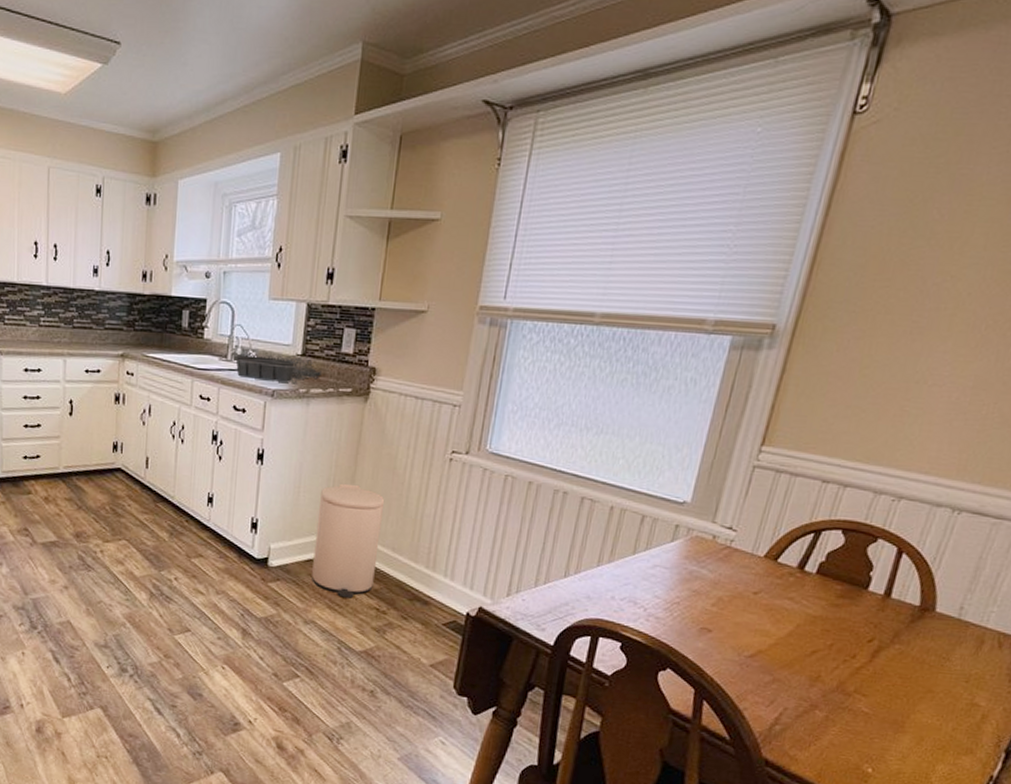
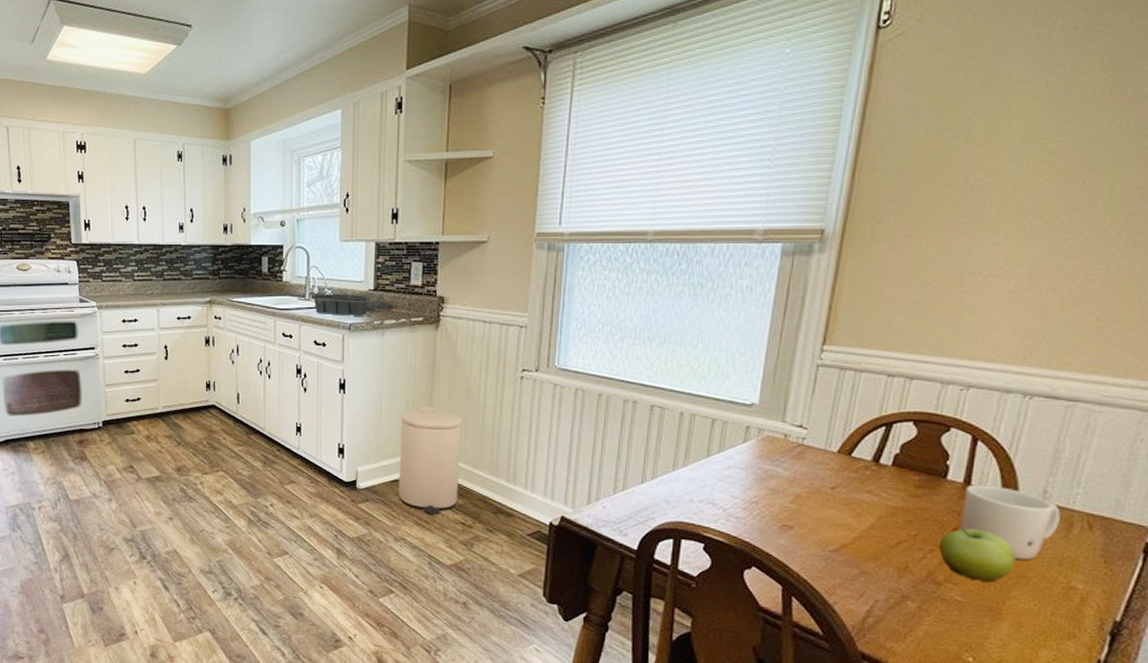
fruit: none [852,640,926,696] -> present [938,528,1016,583]
mug: none [874,597,974,675] -> present [959,484,1061,560]

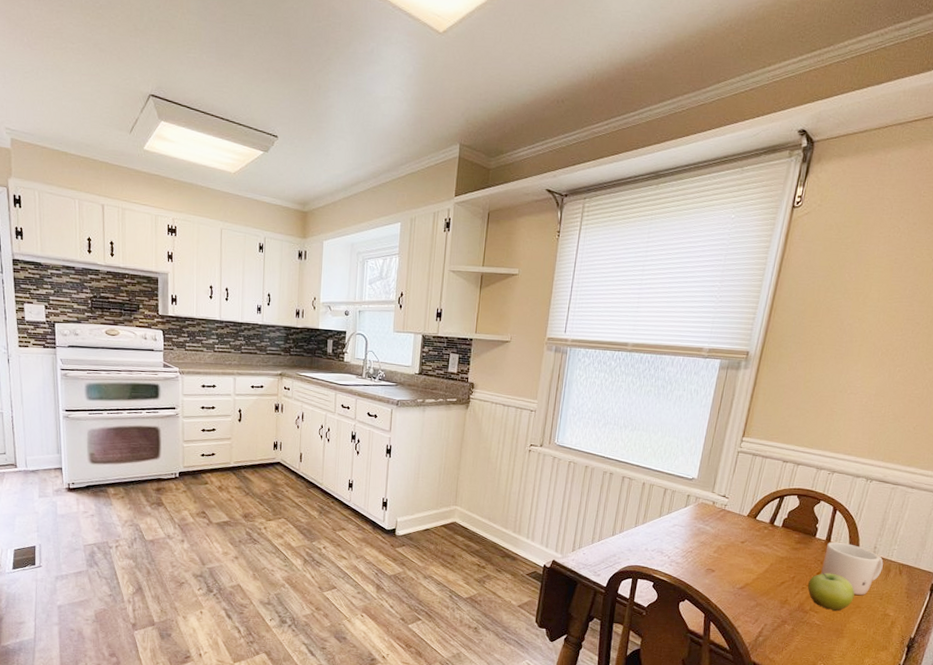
dish rack: present [312,292,393,317] -> none [368,374,434,396]
pedal bin: present [399,406,463,515] -> none [429,470,483,558]

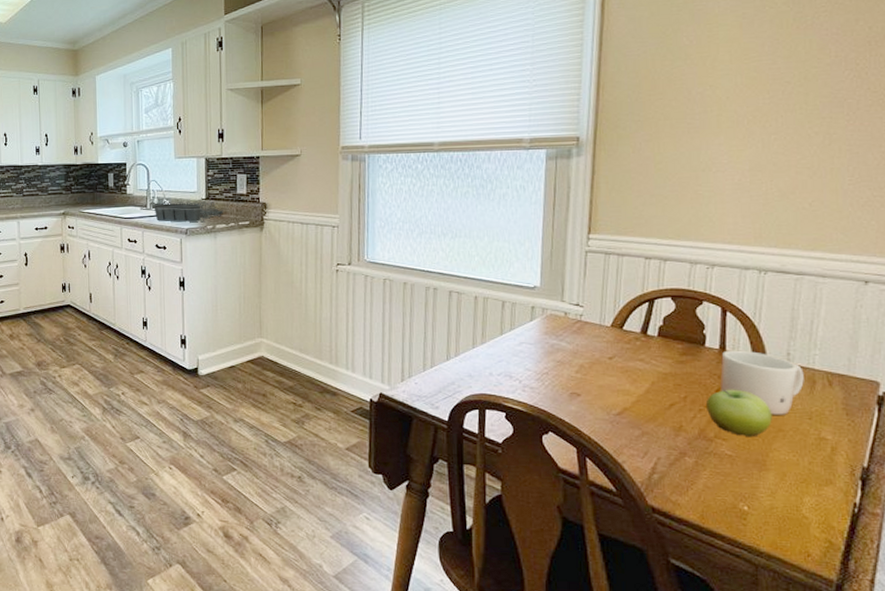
dish rack: none [368,374,434,396] -> present [152,201,223,223]

